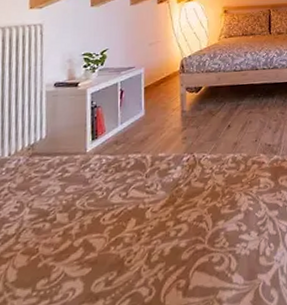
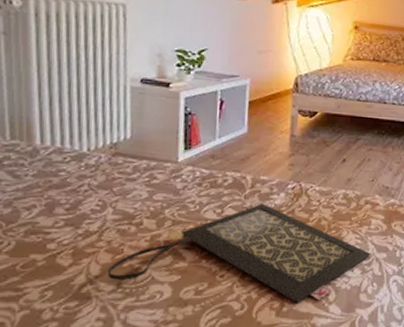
clutch bag: none [23,179,264,284] -> present [107,203,371,302]

